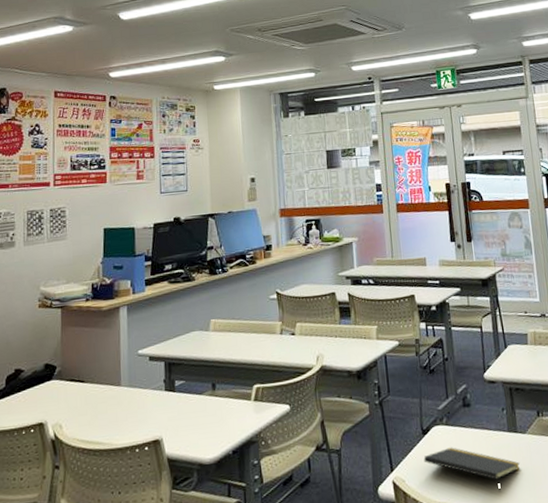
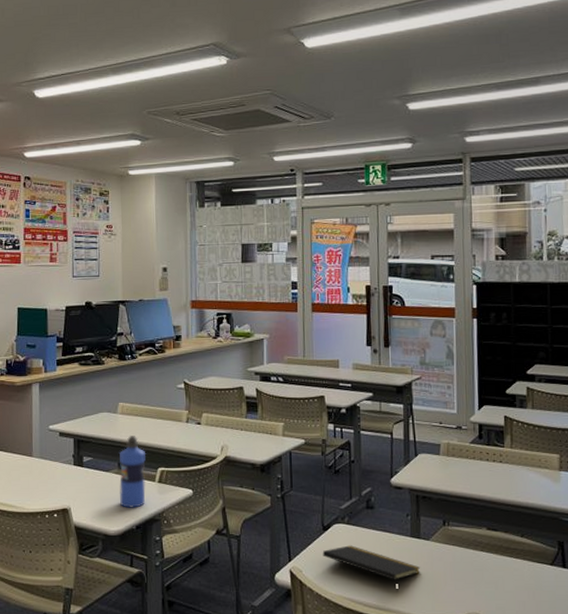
water bottle: none [212,353,241,432] -> present [118,436,146,508]

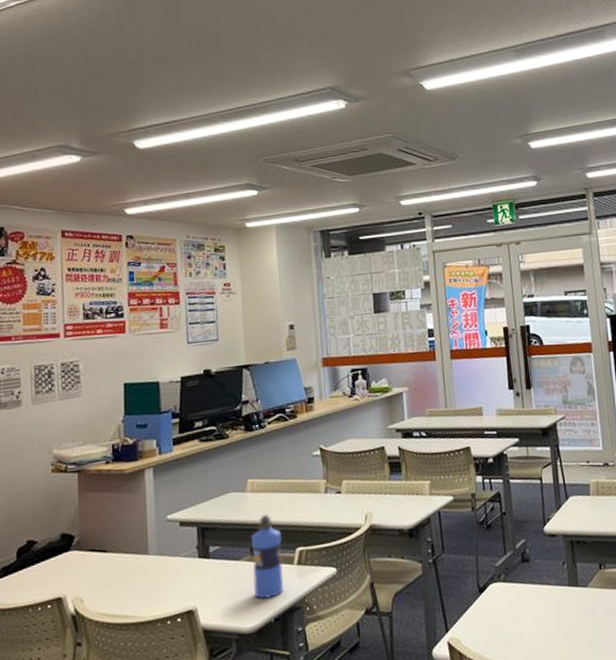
notepad: present [322,545,420,591] -> none [480,604,581,647]

